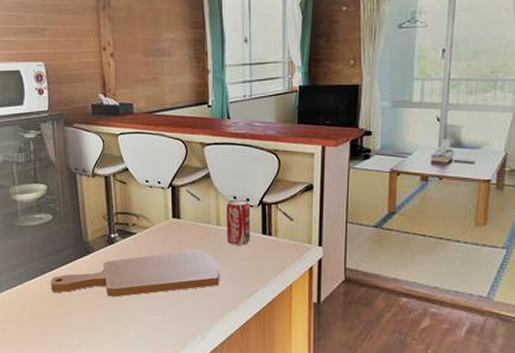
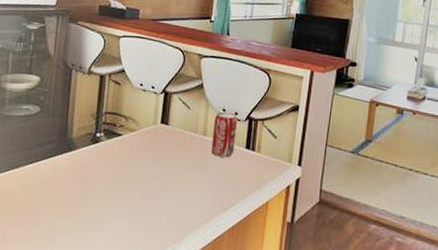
cutting board: present [50,249,221,297] -> none [24,157,200,199]

